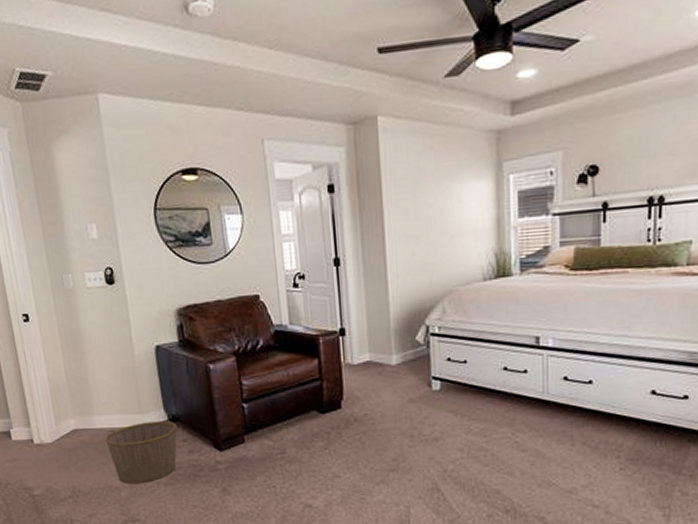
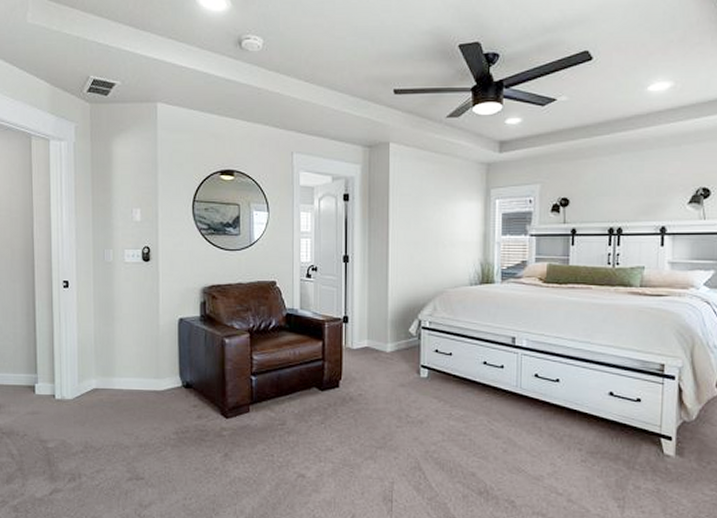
basket: present [105,421,178,484] -> none [122,386,190,444]

